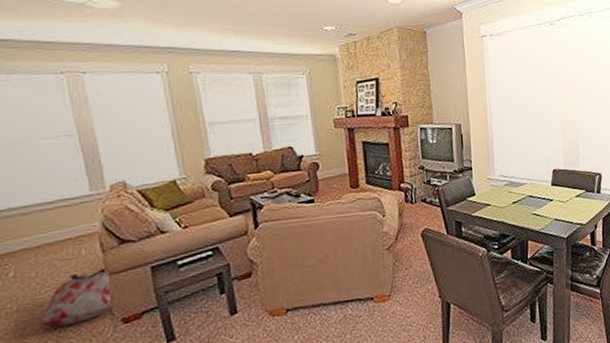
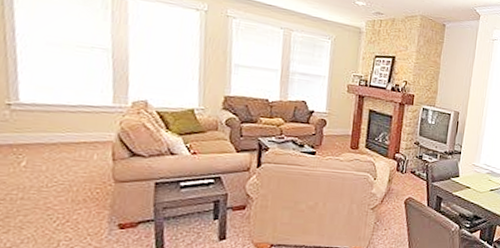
bag: present [38,269,114,327] -> none [39,175,117,220]

